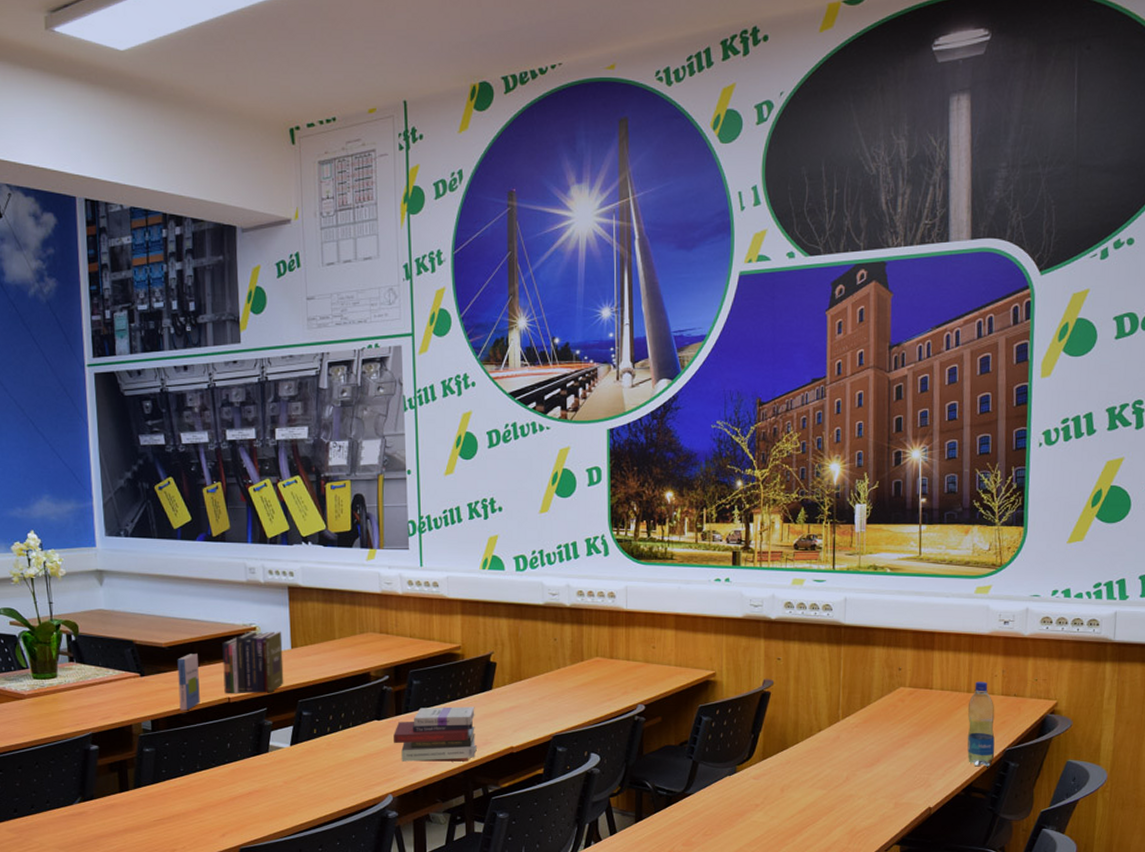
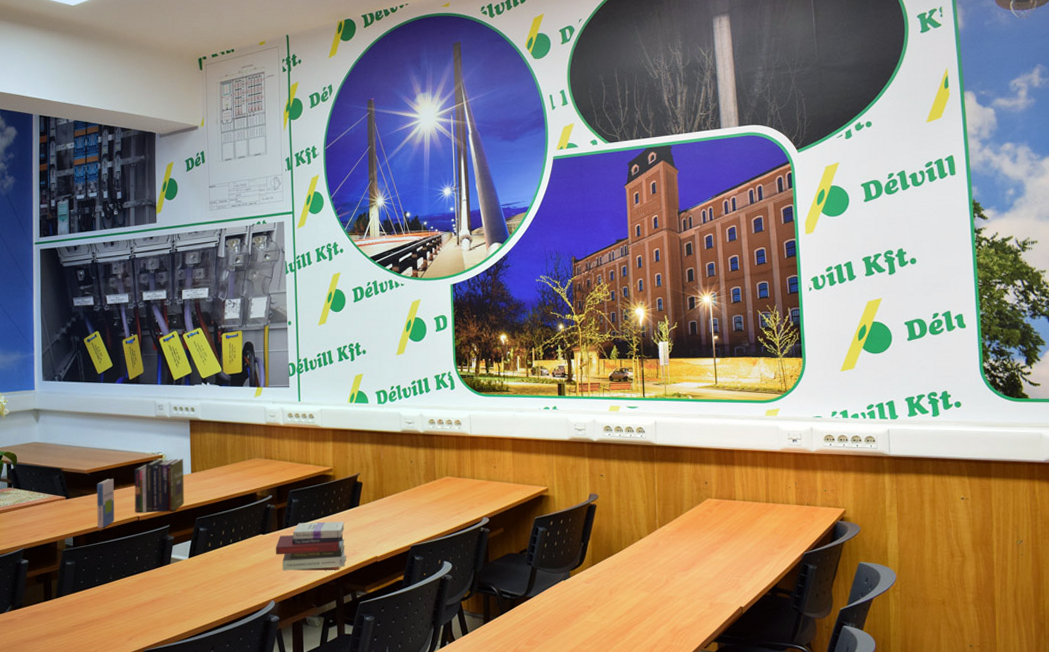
bottle: present [967,681,995,767] -> none [767,493,795,569]

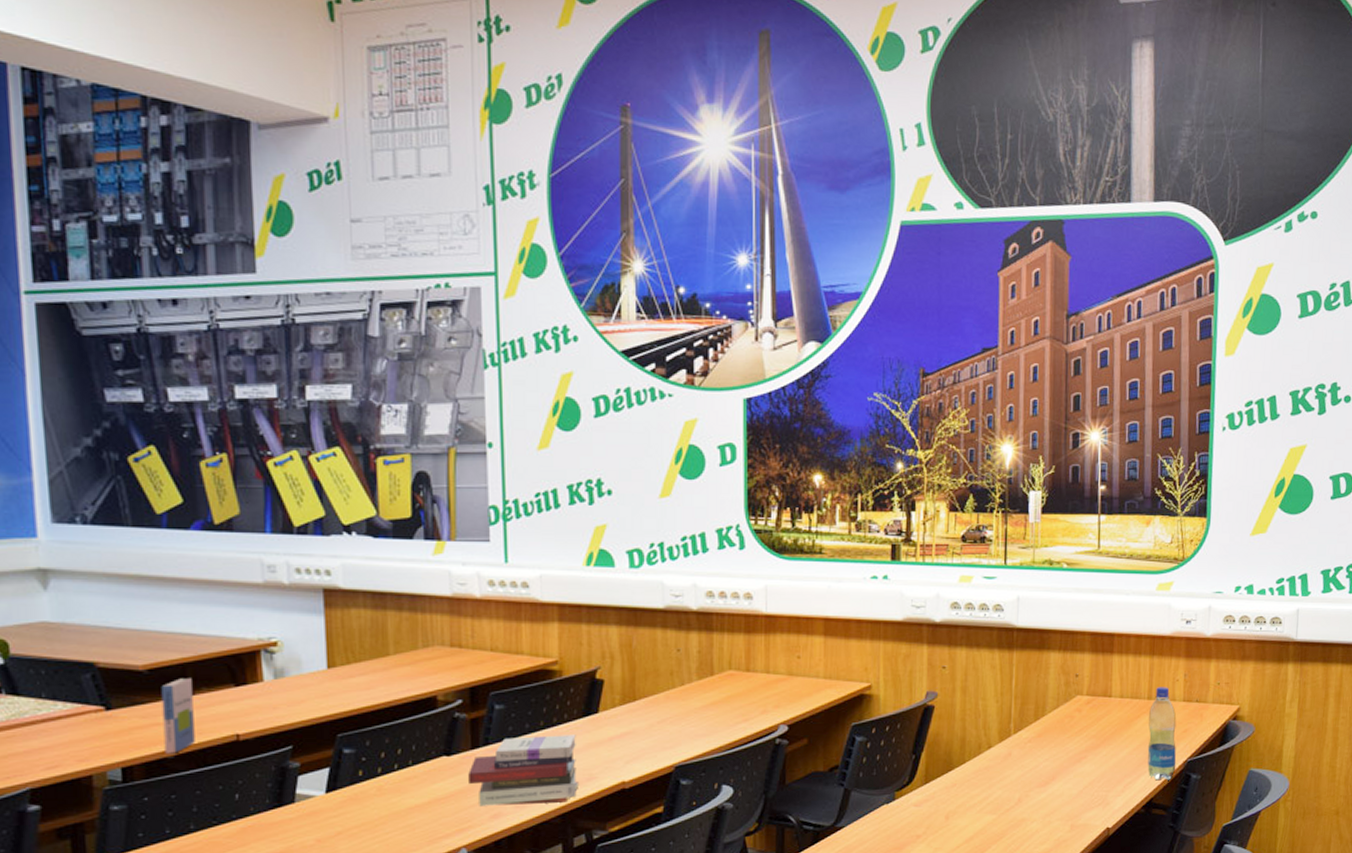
books: present [134,458,185,512] -> none [227,646,317,729]
bottle: none [767,493,795,569] -> present [1147,687,1177,781]

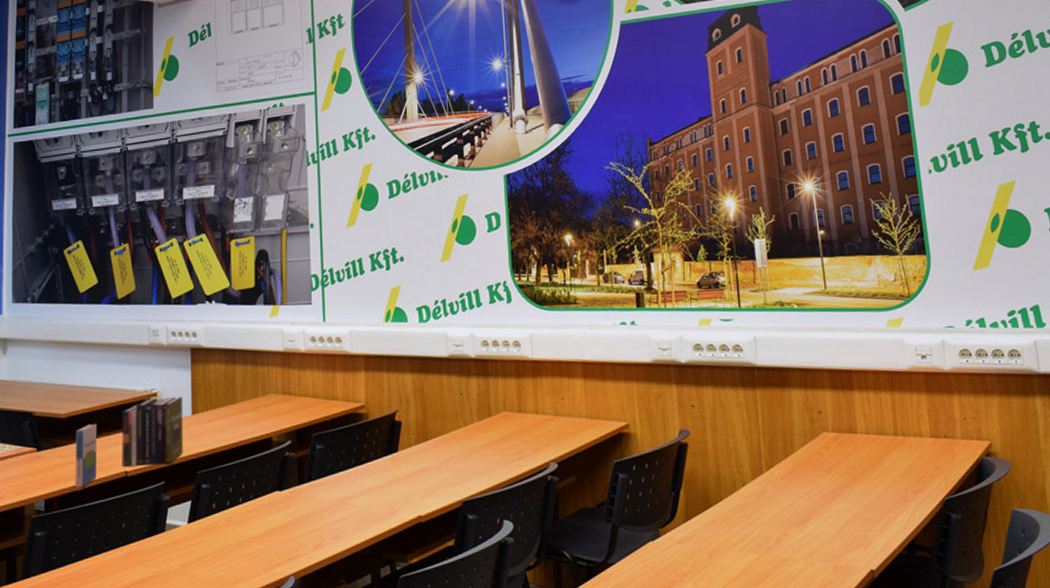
books: none [227,646,317,729] -> present [122,396,184,466]
books: present [468,734,580,806] -> none [296,471,384,537]
bottle: present [1147,687,1177,781] -> none [896,422,934,521]

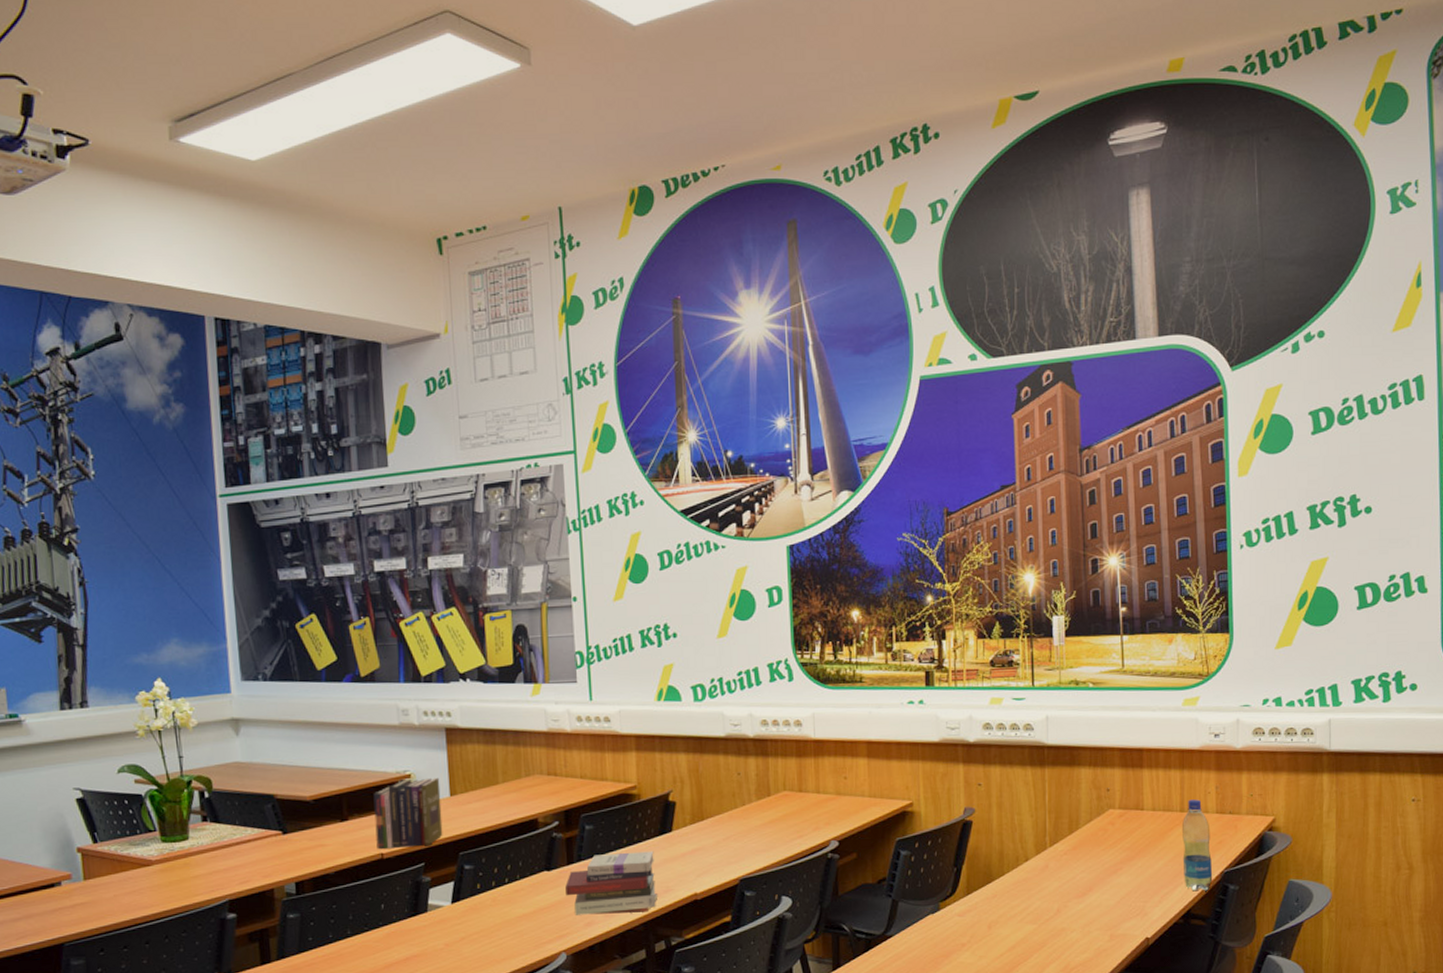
book: present [75,424,97,488] -> none [323,806,350,870]
books: none [296,471,384,537] -> present [565,851,659,915]
bottle: none [896,422,934,521] -> present [1181,799,1213,892]

